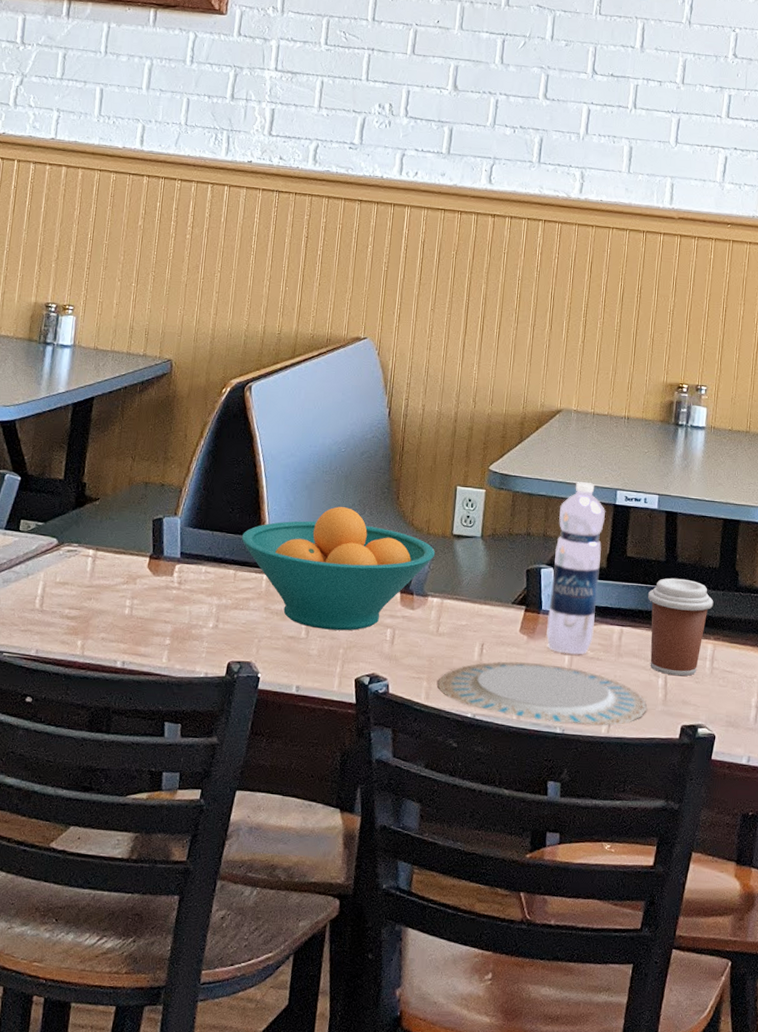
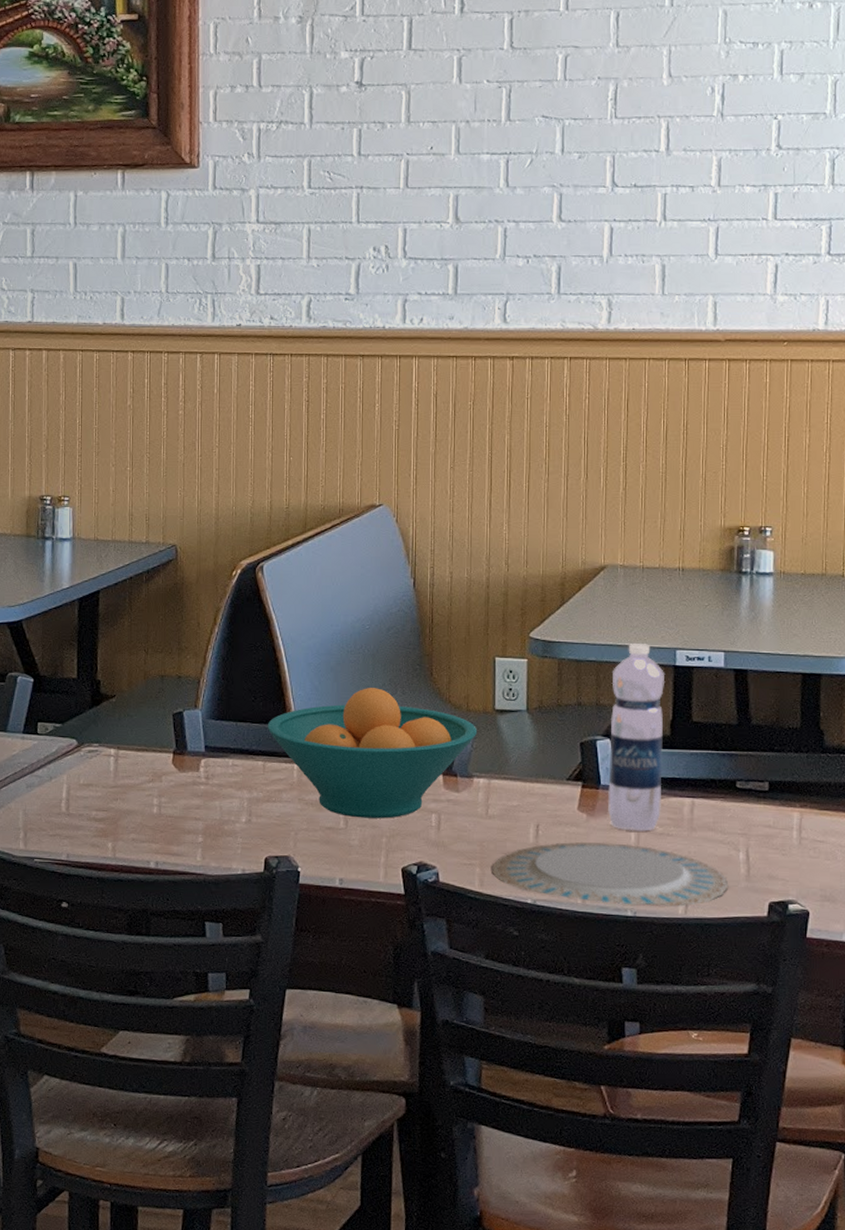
coffee cup: present [647,577,714,676] -> none [719,742,797,849]

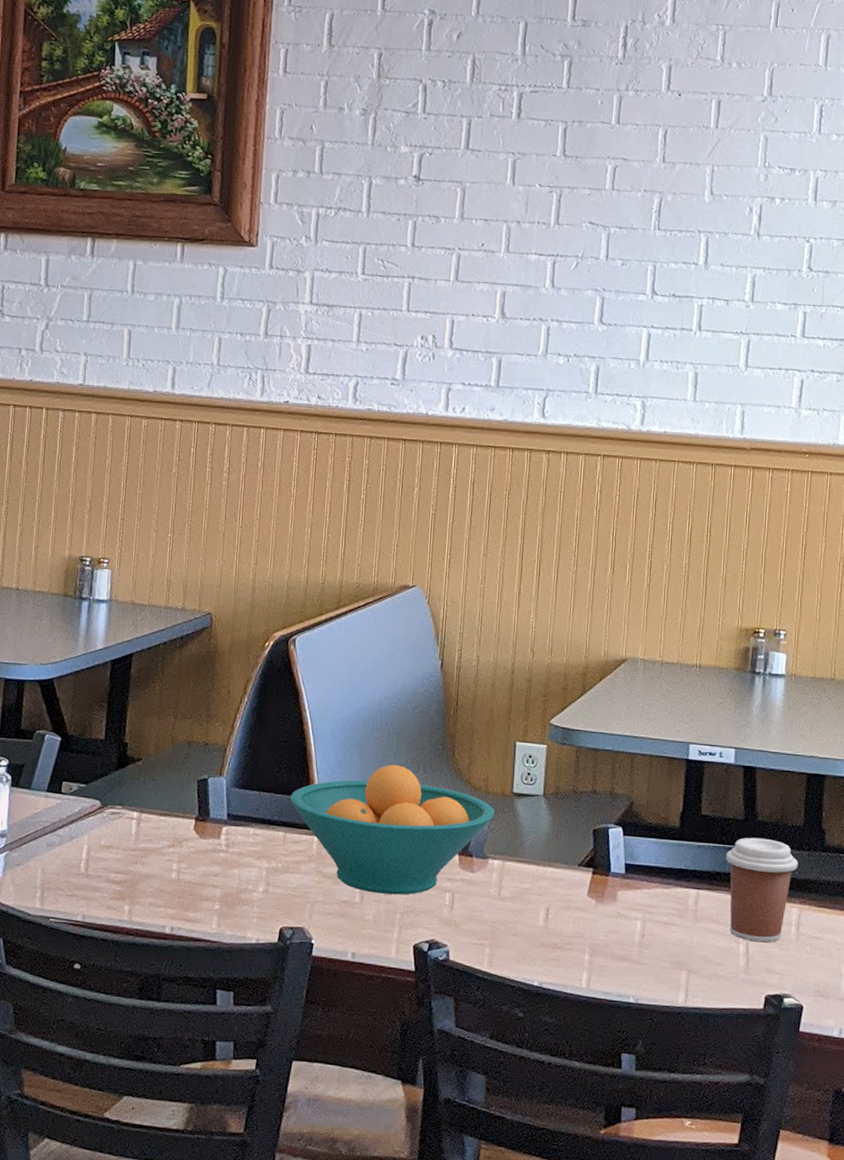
plate: present [492,841,729,906] -> none [501,927,728,995]
water bottle: present [608,644,666,831] -> none [616,735,678,920]
coffee cup: none [719,742,797,849] -> present [725,837,798,943]

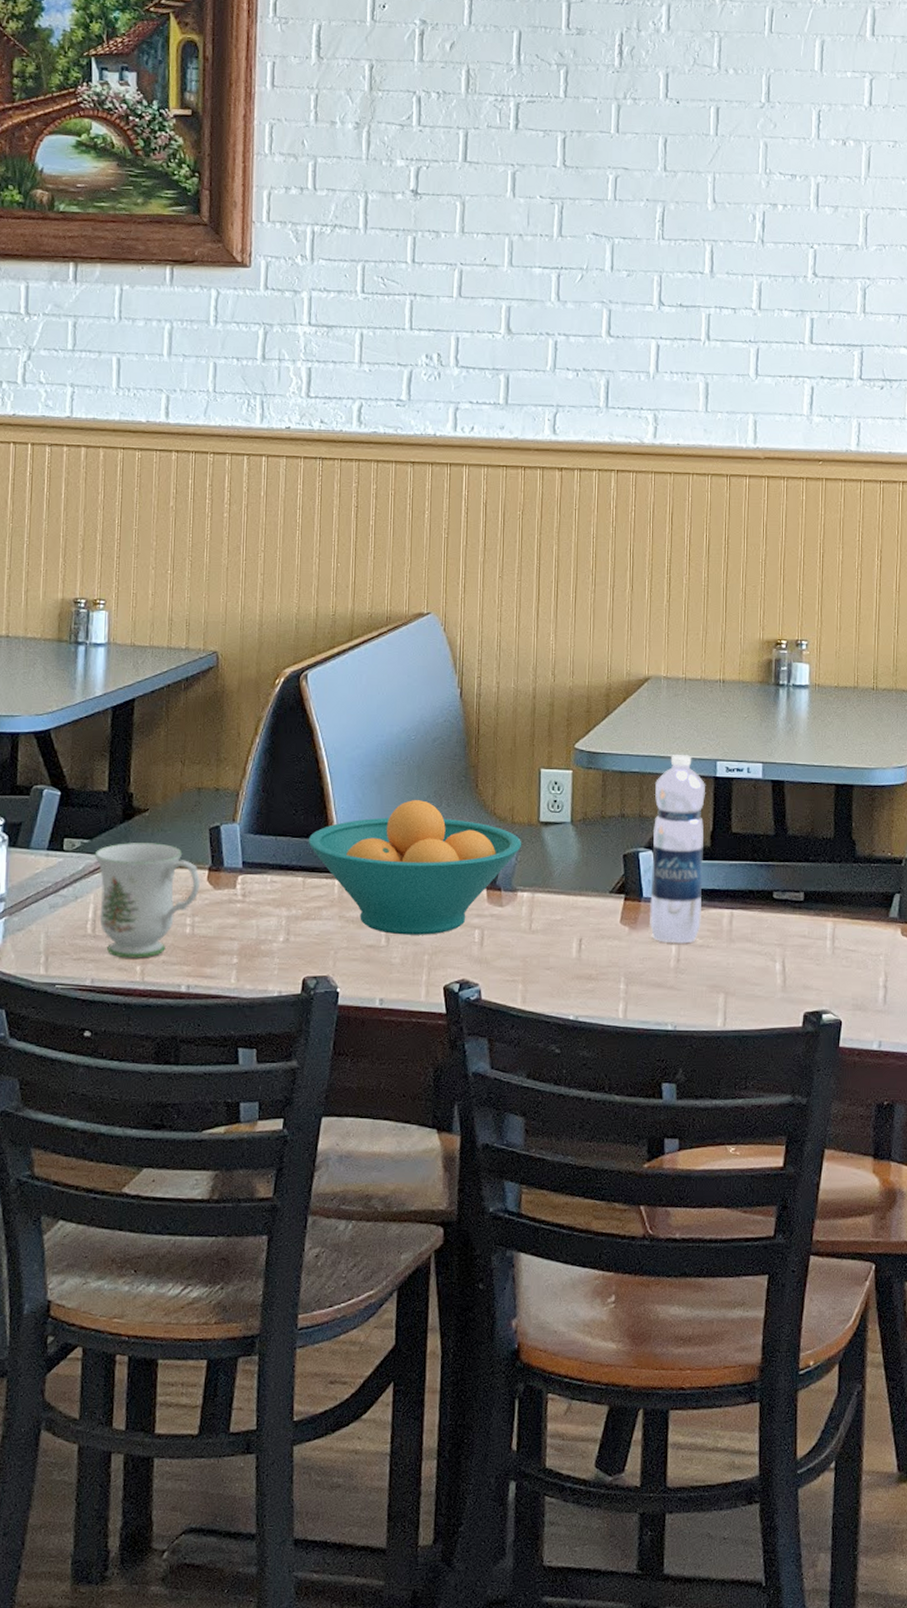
mug: none [90,789,188,899] -> present [94,843,201,958]
water bottle: none [616,735,678,920] -> present [650,755,706,944]
coffee cup: present [725,837,798,943] -> none [757,852,831,959]

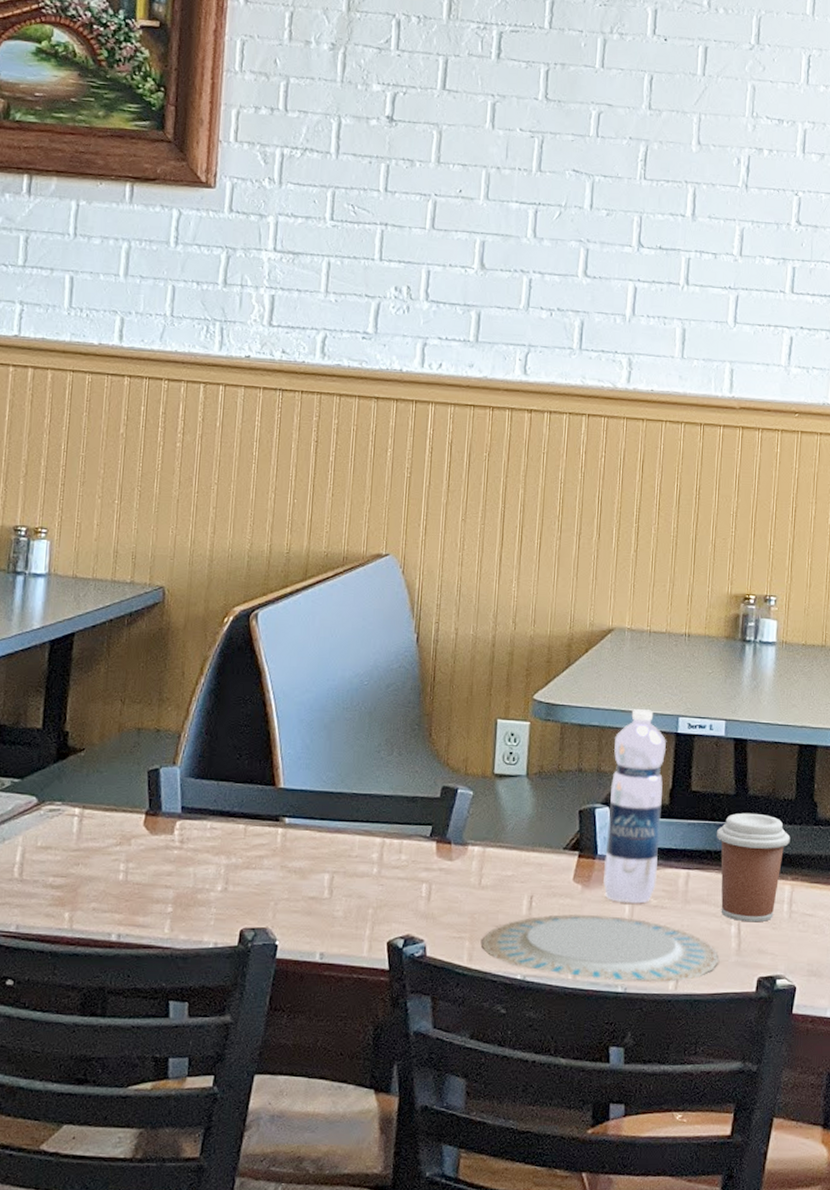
mug: present [94,843,201,958] -> none [25,783,137,905]
fruit bowl: present [308,800,522,935] -> none [251,747,475,888]
plate: none [534,955,766,1019] -> present [481,914,720,982]
coffee cup: none [757,852,831,959] -> present [716,812,790,923]

